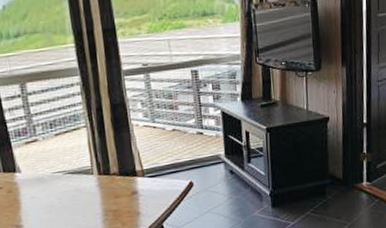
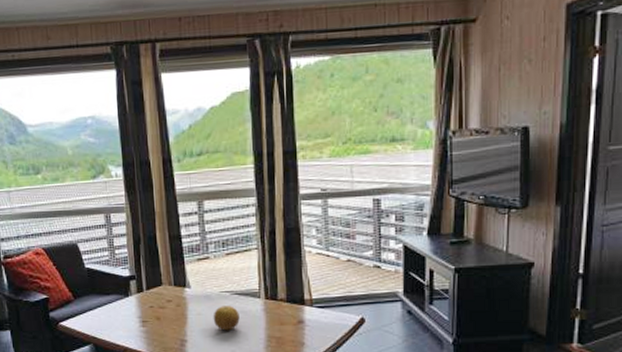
fruit: none [47,185,75,211] -> present [213,306,240,331]

